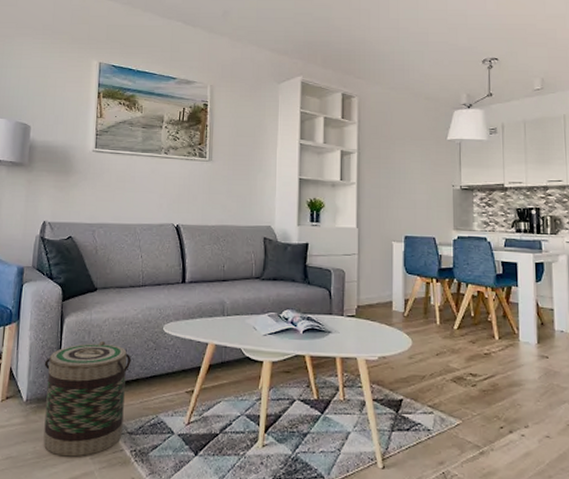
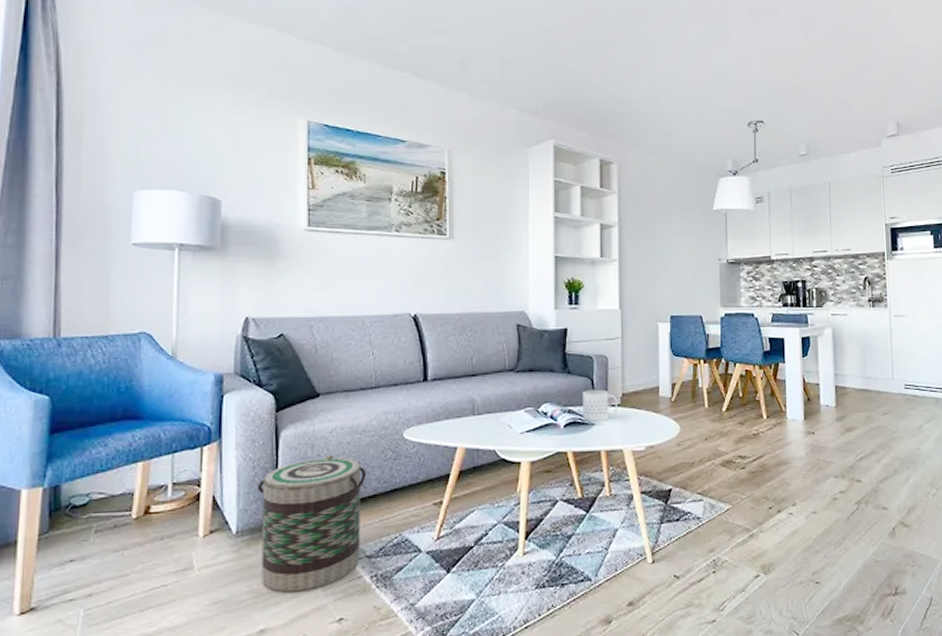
mug: none [321,300,353,330] -> present [583,389,618,421]

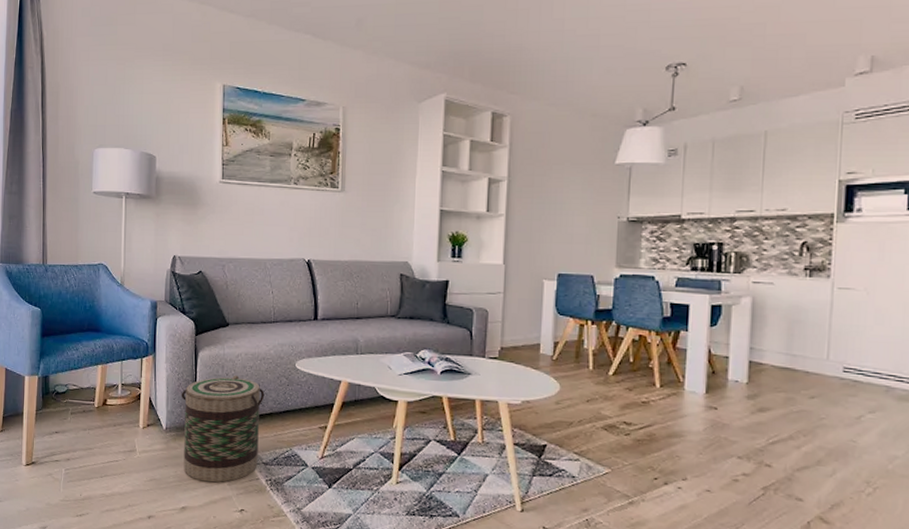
mug: present [583,389,618,421] -> none [460,341,496,372]

